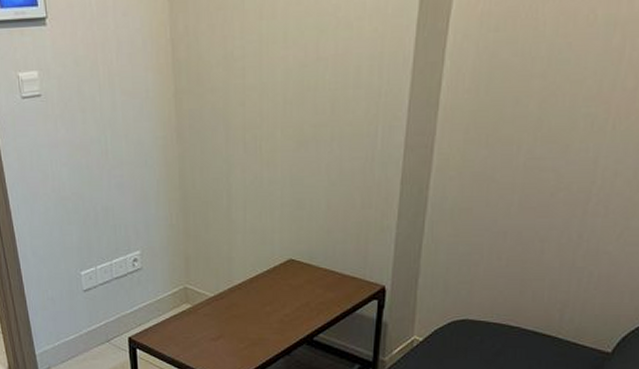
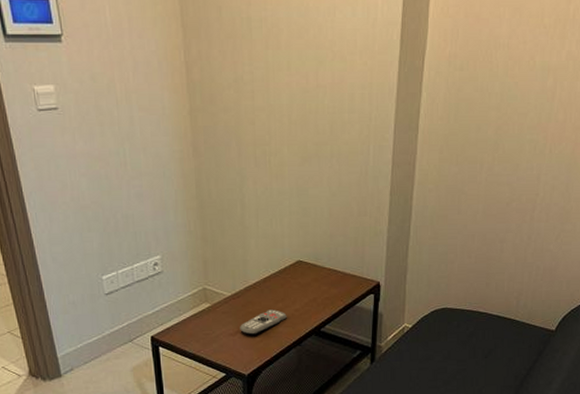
remote control: none [223,313,275,340] -> present [240,309,287,335]

